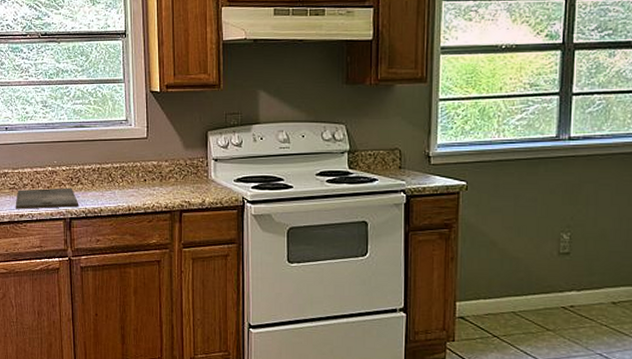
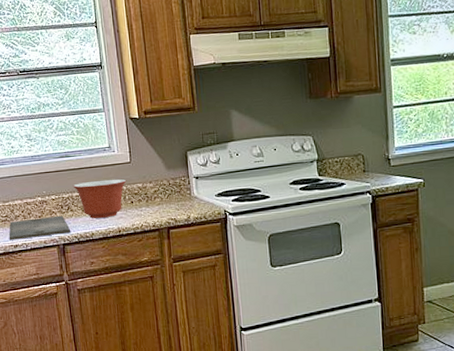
mixing bowl: none [85,154,141,194] -> present [72,179,127,219]

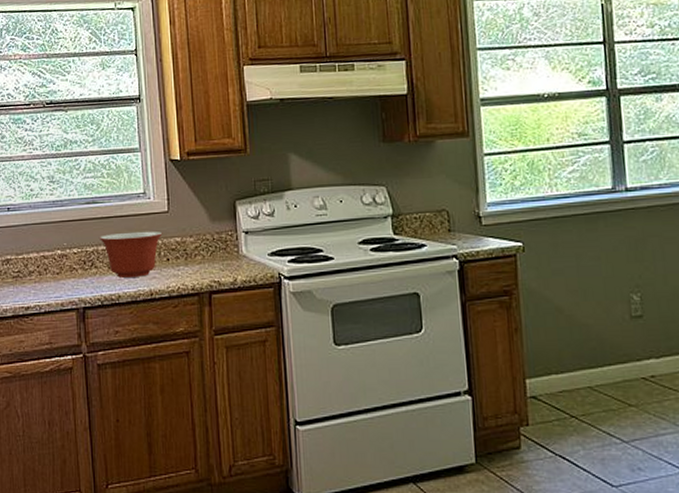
cutting board: present [9,215,71,241] -> none [20,272,94,301]

